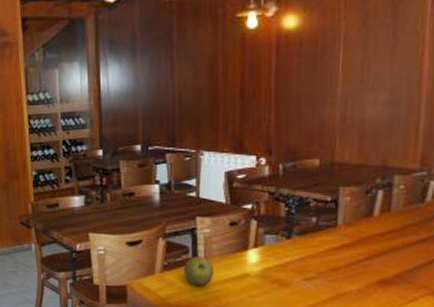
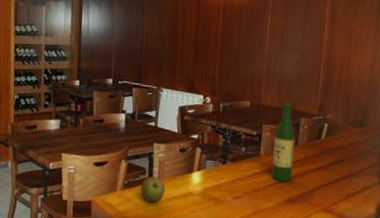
wine bottle: none [355,156,388,258] -> present [272,102,296,182]

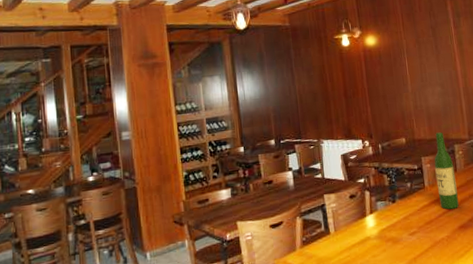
apple: present [140,177,166,202] -> none [319,228,344,255]

